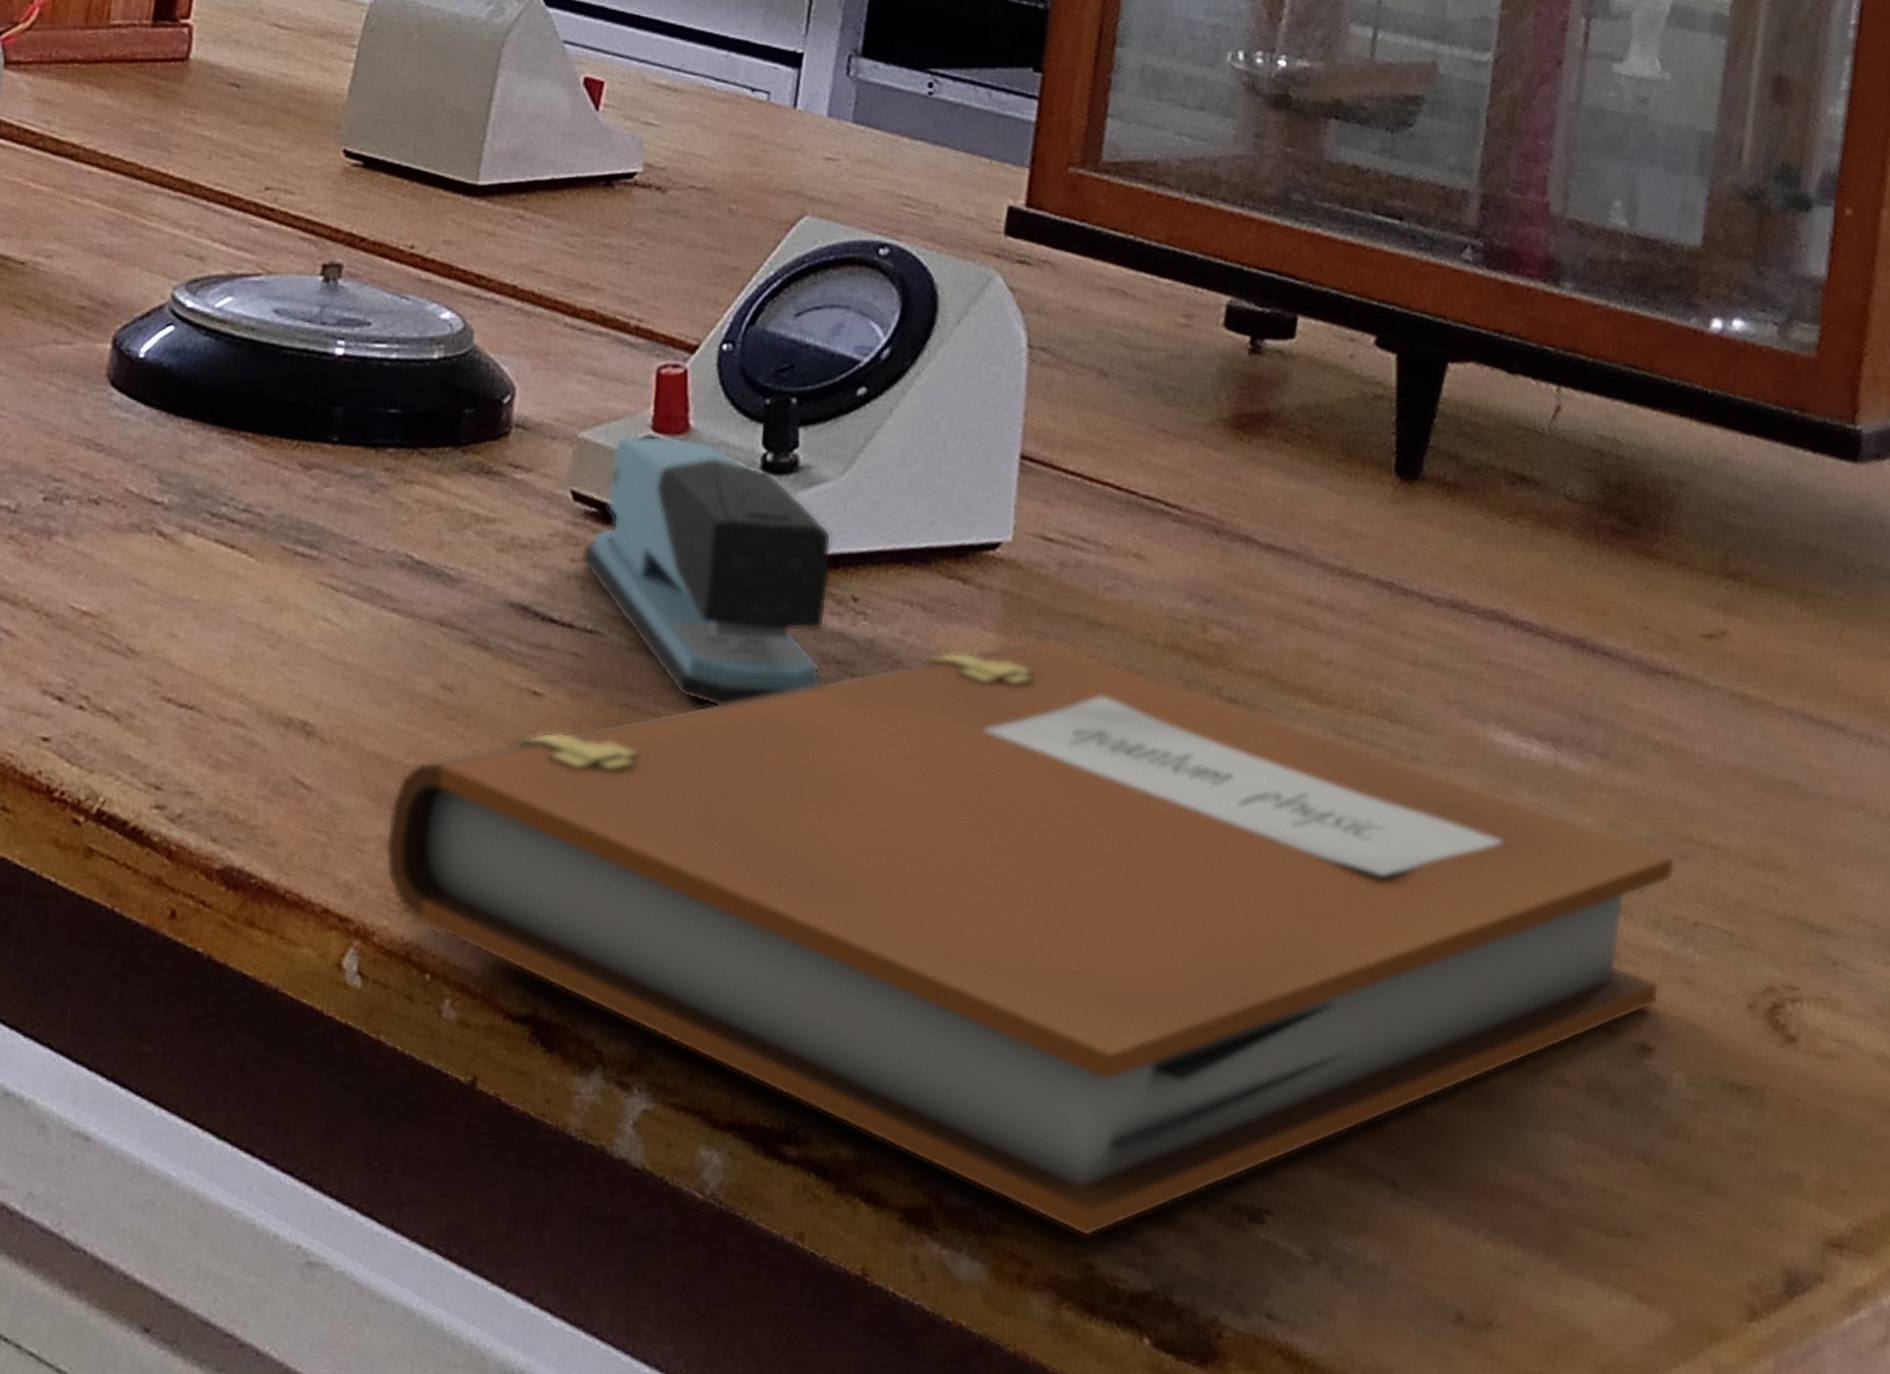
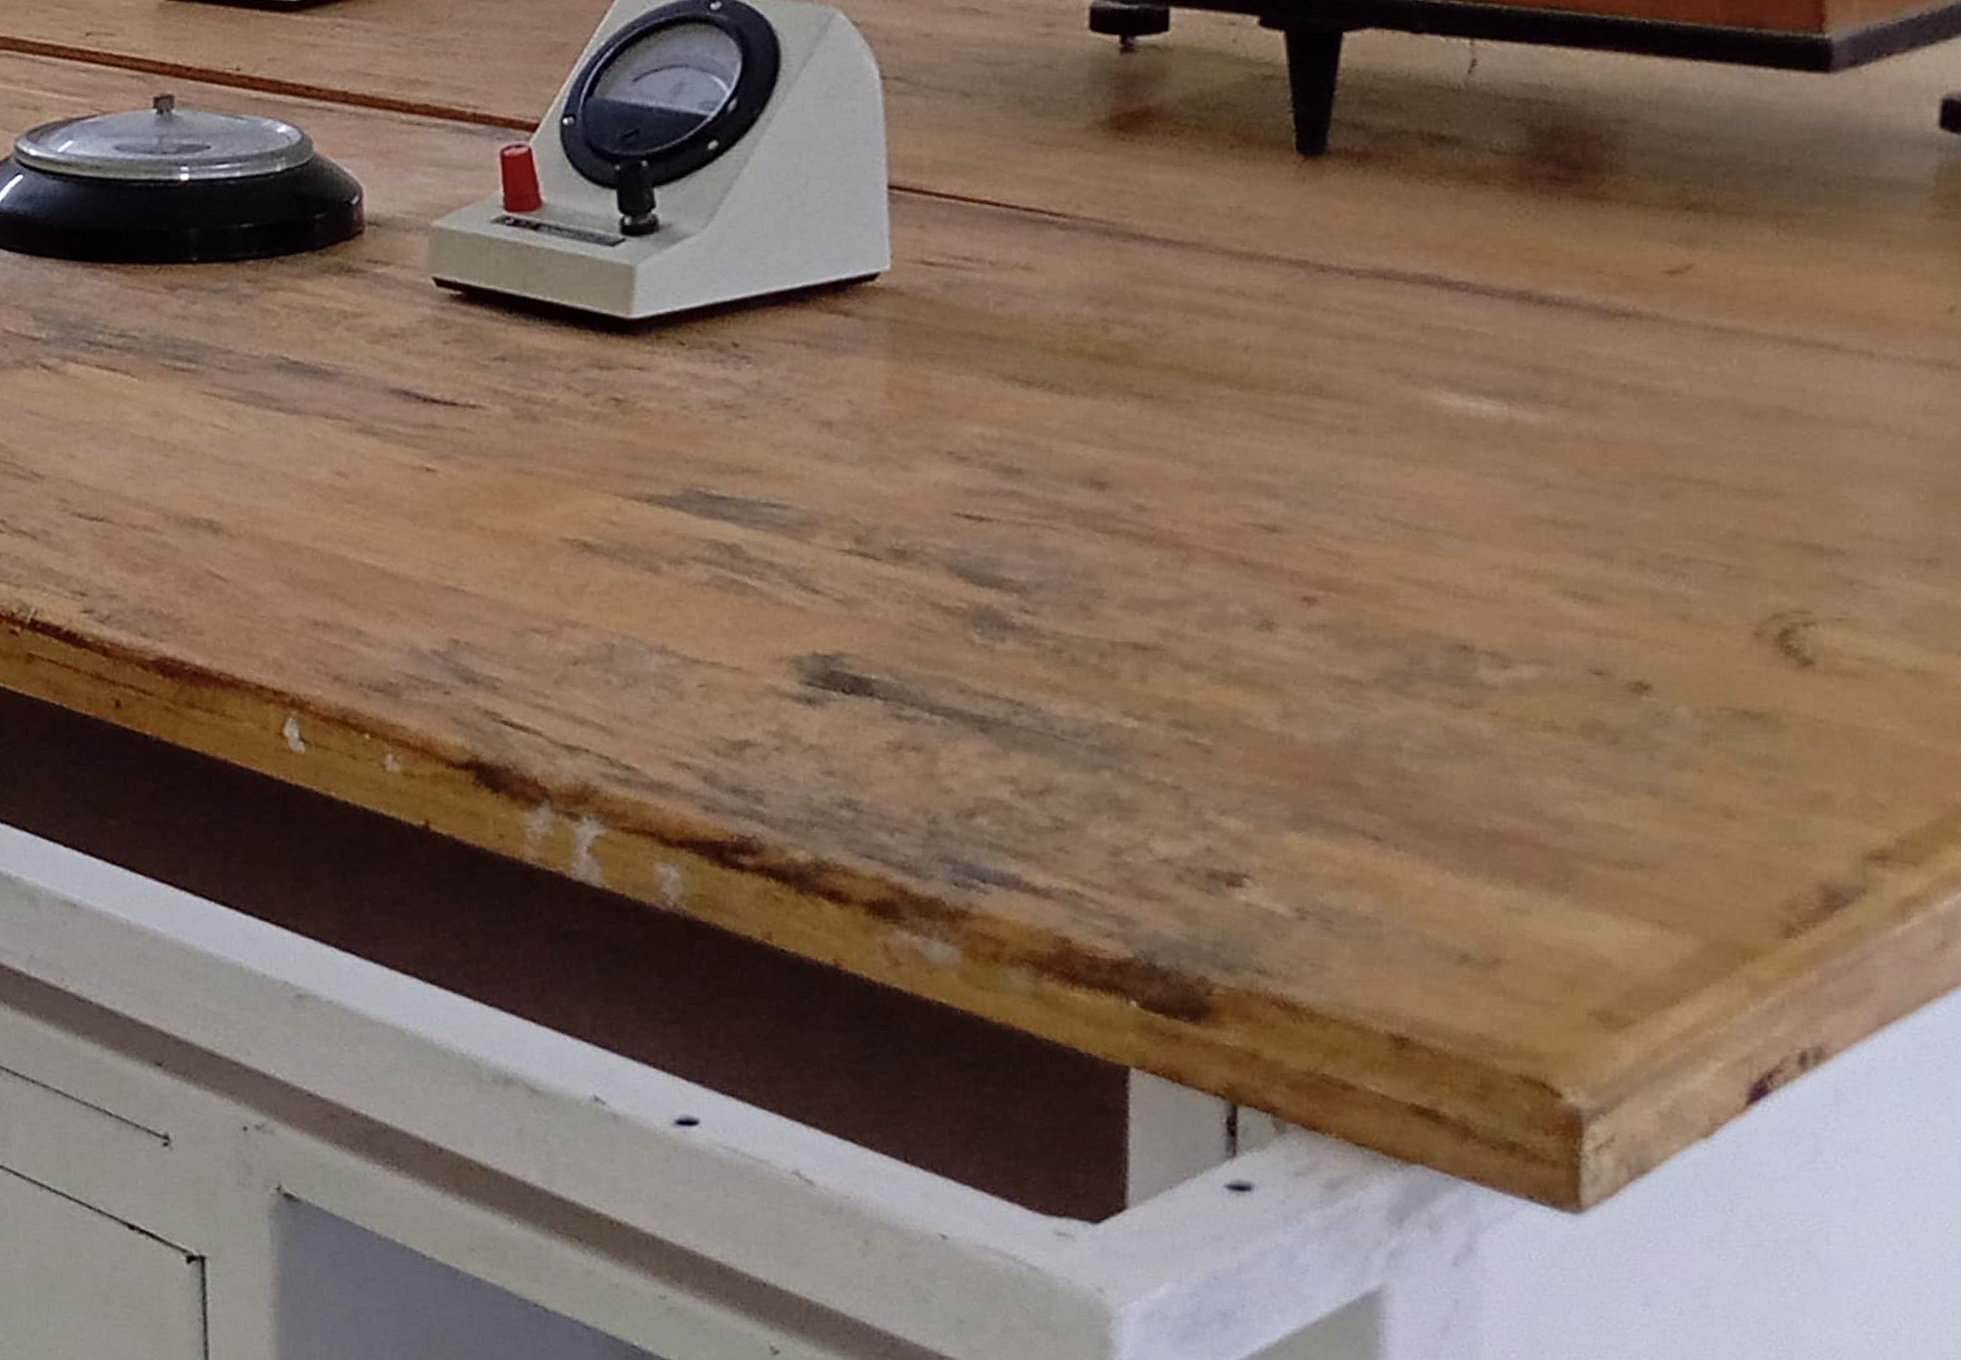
notebook: present [385,640,1676,1237] -> none [305,362,1657,914]
stapler: present [581,435,832,705] -> none [453,214,717,460]

